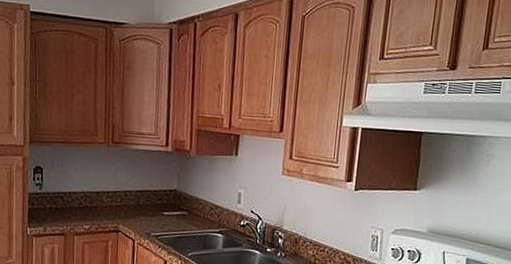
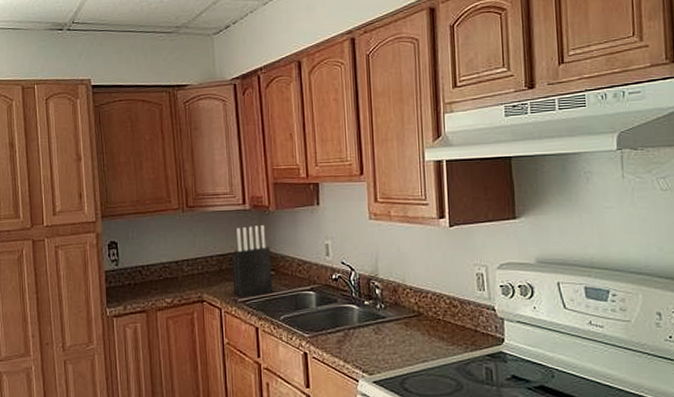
knife block: none [147,167,187,232] -> present [232,225,273,297]

